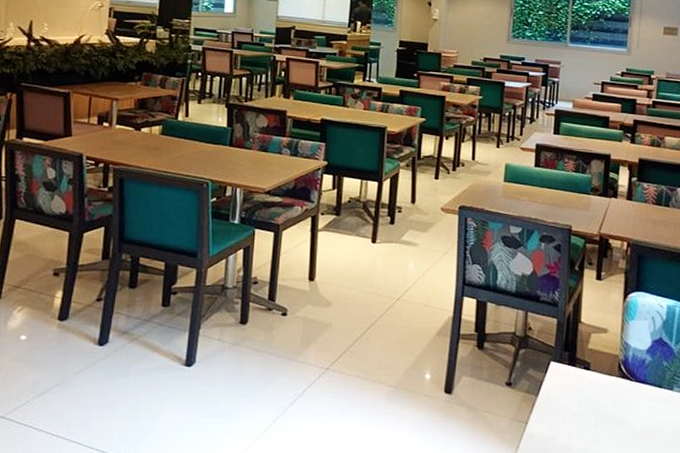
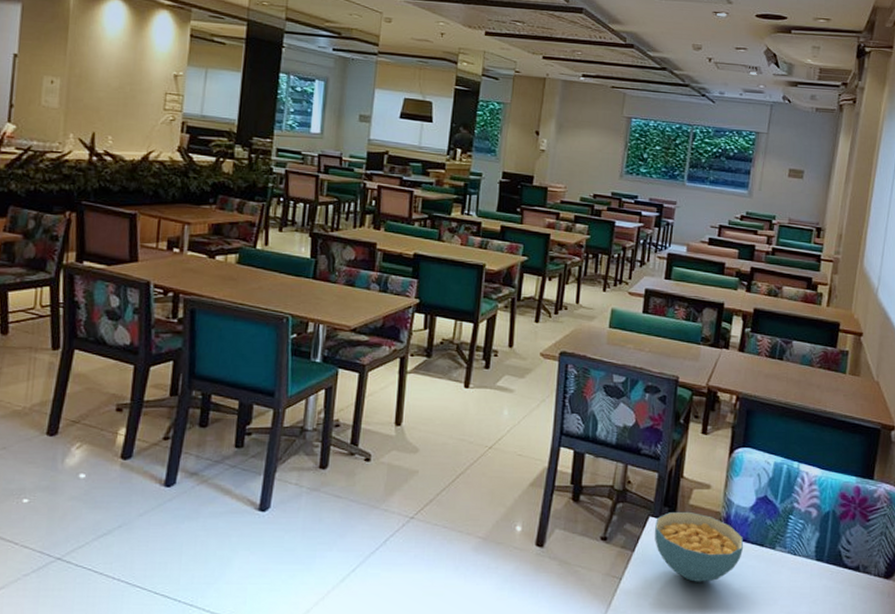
cereal bowl: none [557,355,643,425] -> present [655,511,744,582]

